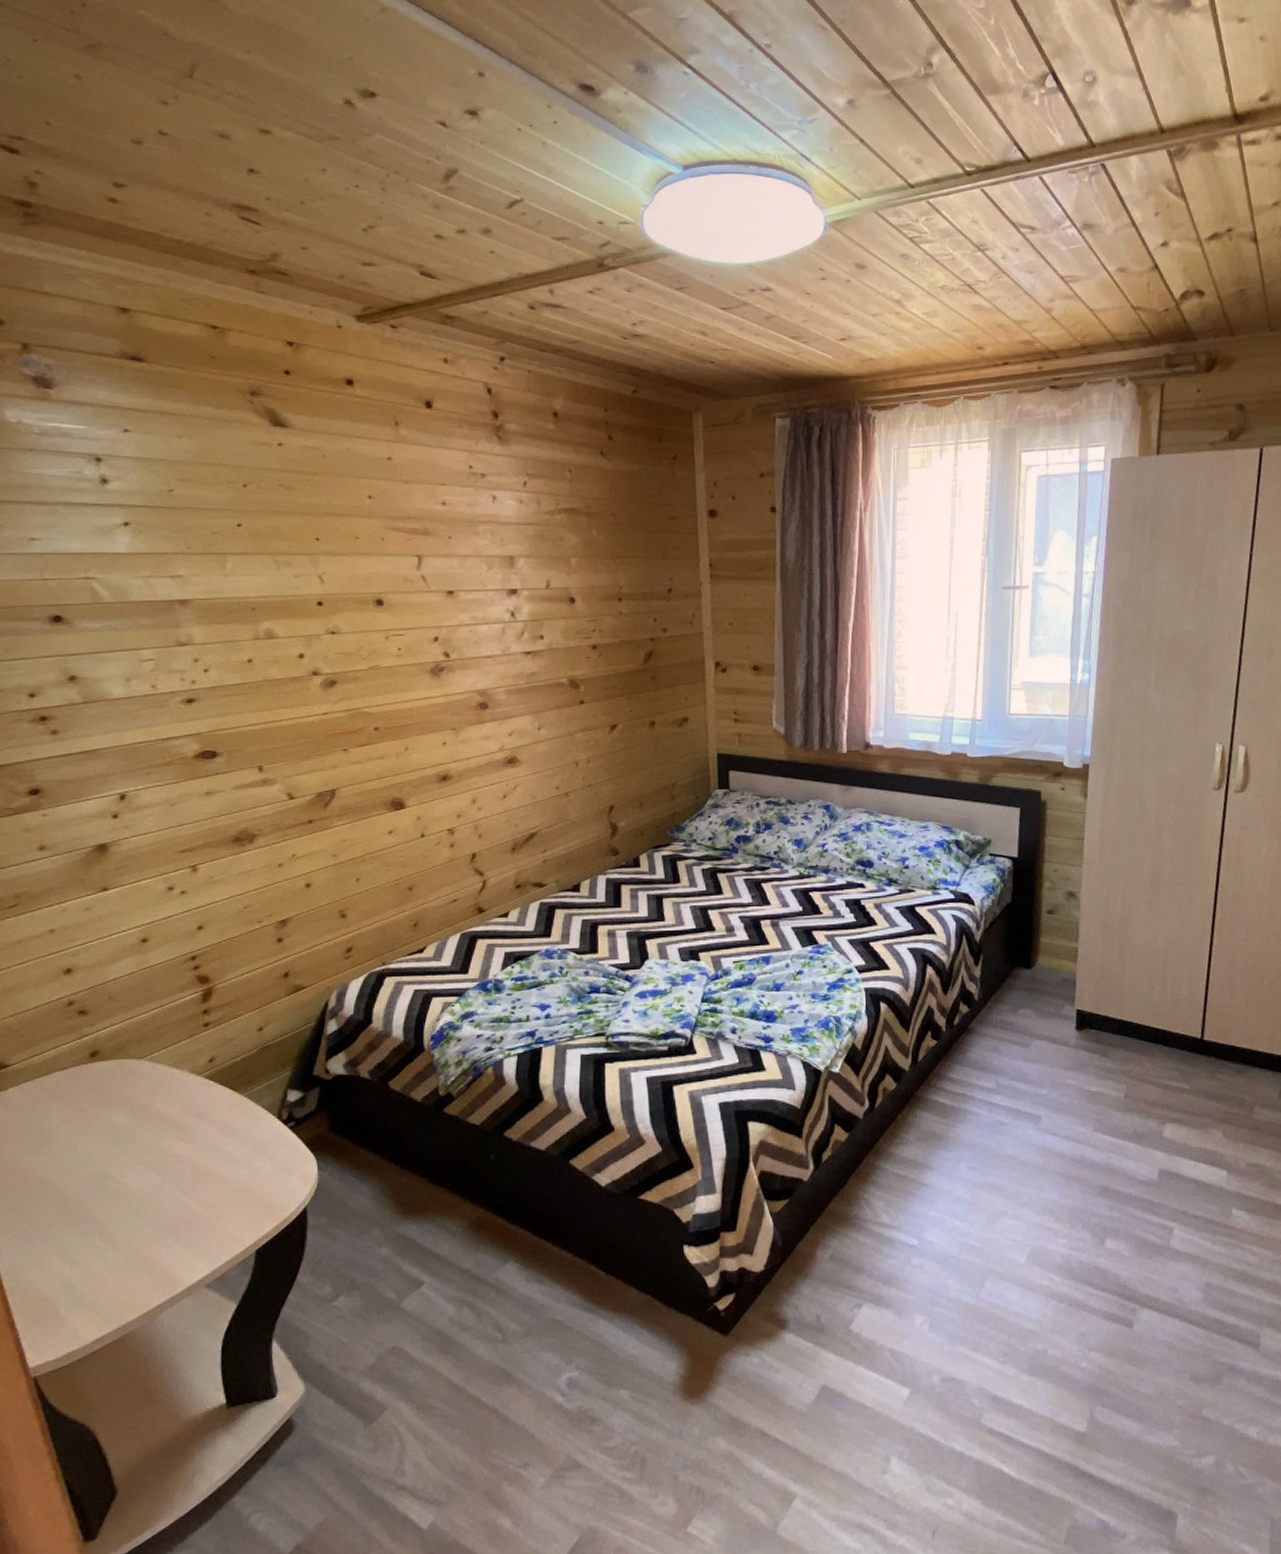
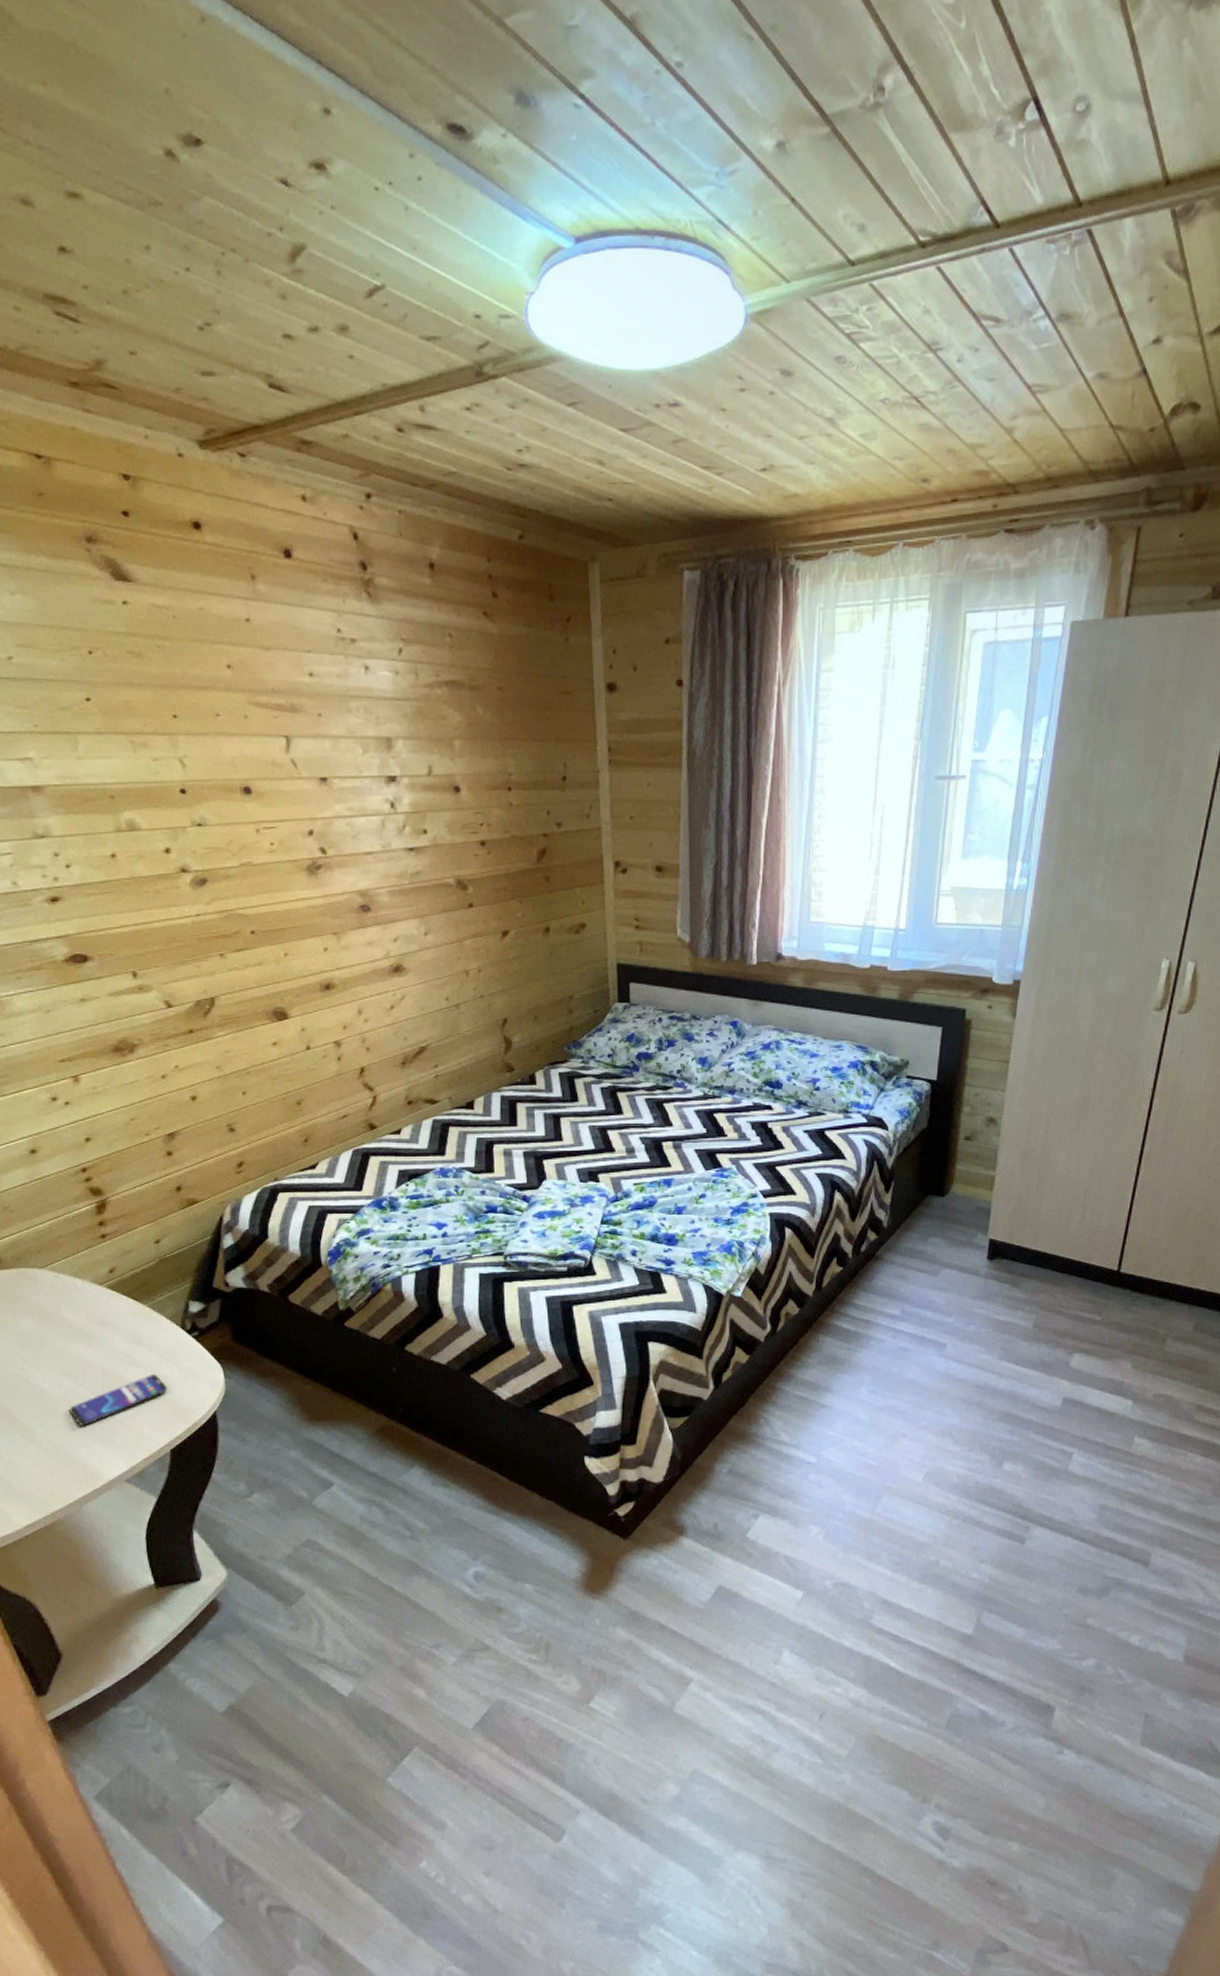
smartphone: none [153,1169,259,1226] -> present [69,1375,168,1426]

